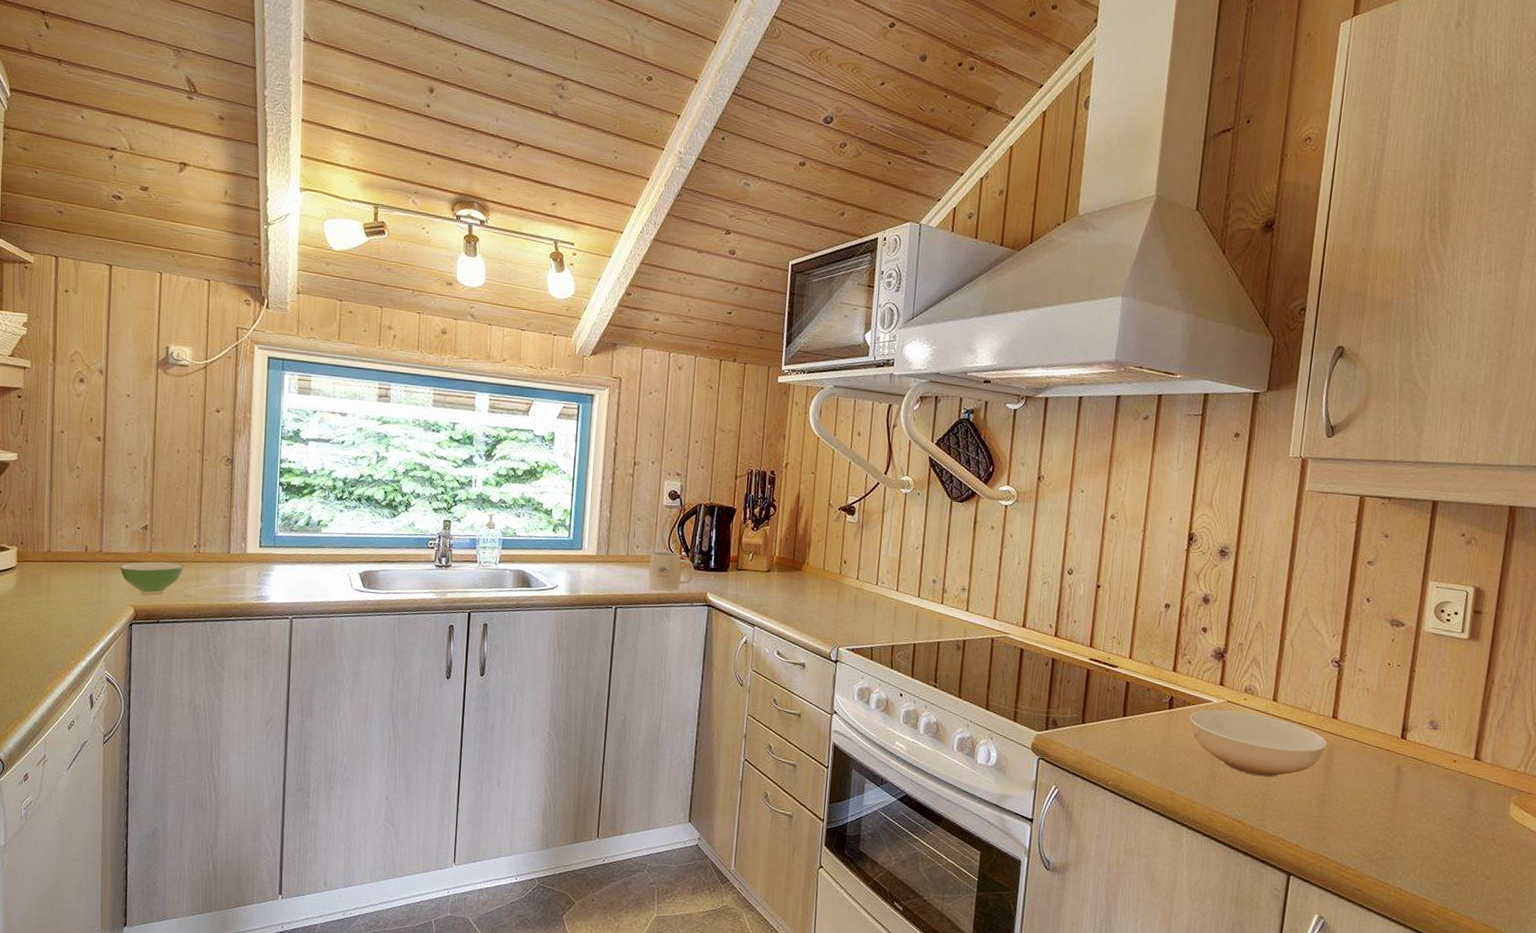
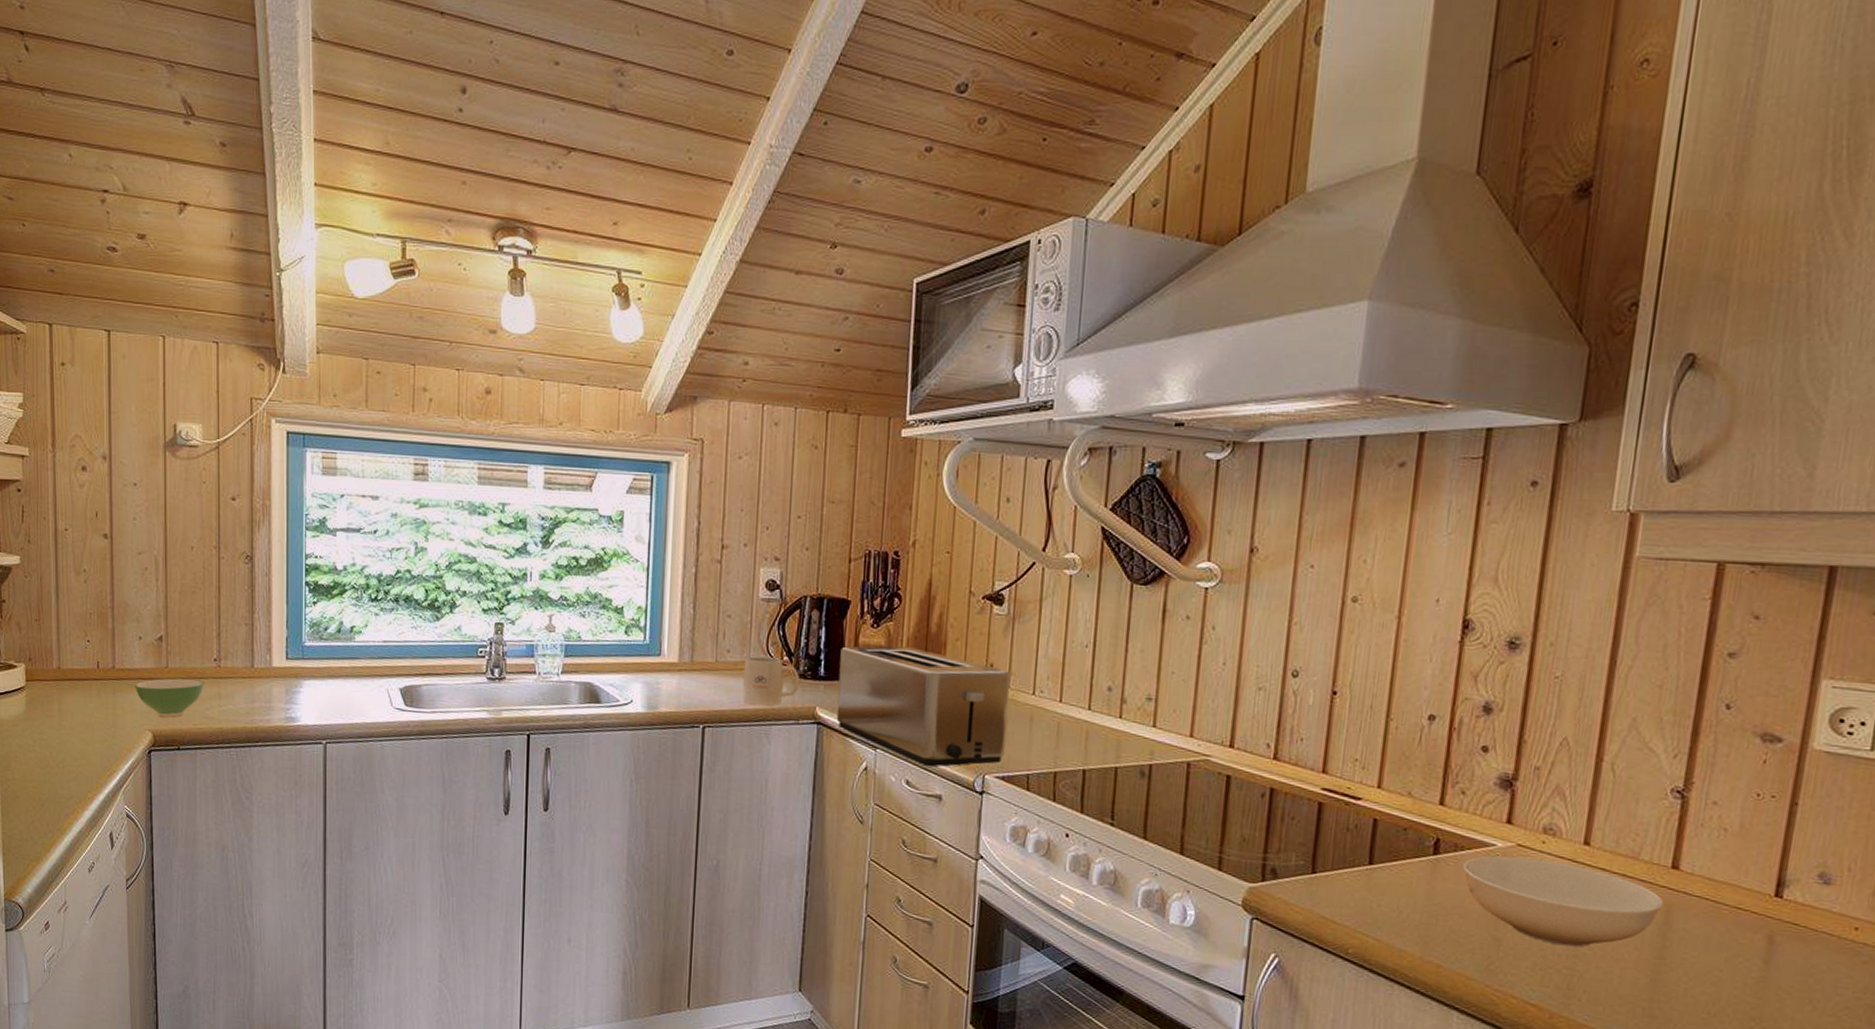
toaster: none [723,545,860,641] -> present [836,646,1011,767]

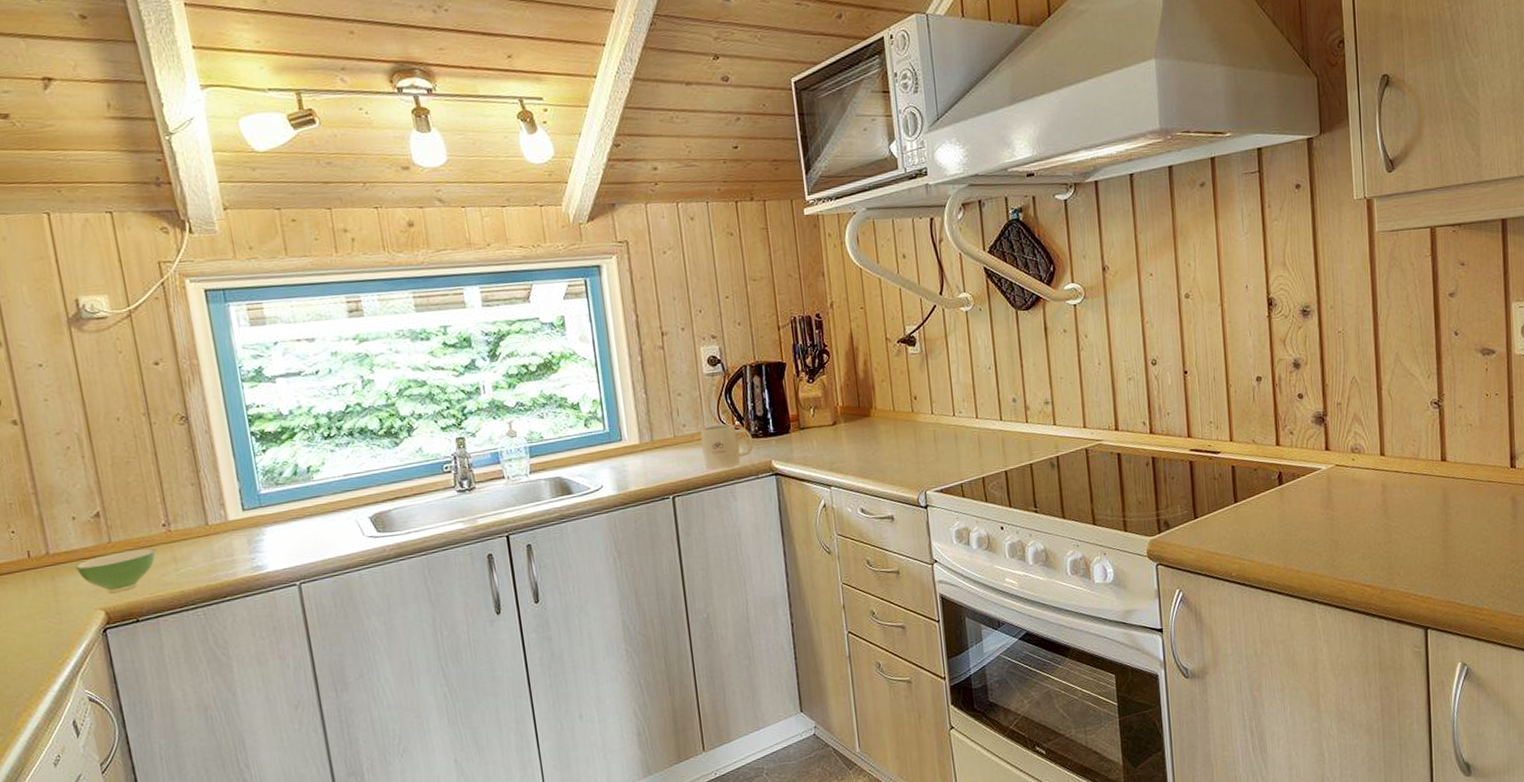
toaster: present [836,646,1011,767] -> none [784,394,939,494]
bowl: present [1463,855,1664,947] -> none [1301,472,1441,536]

